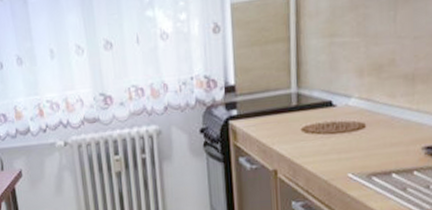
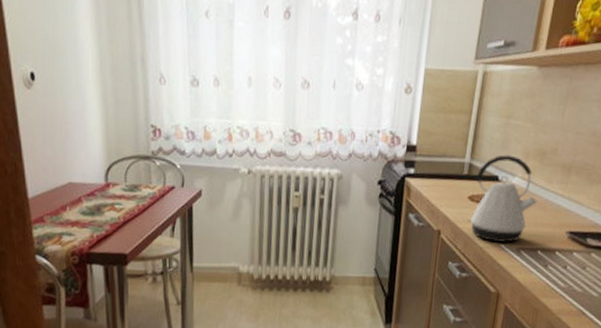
kettle: none [304,76,383,173] -> present [467,155,538,243]

